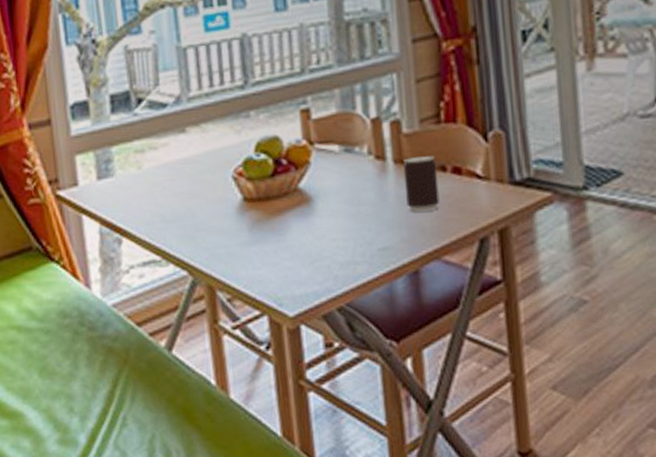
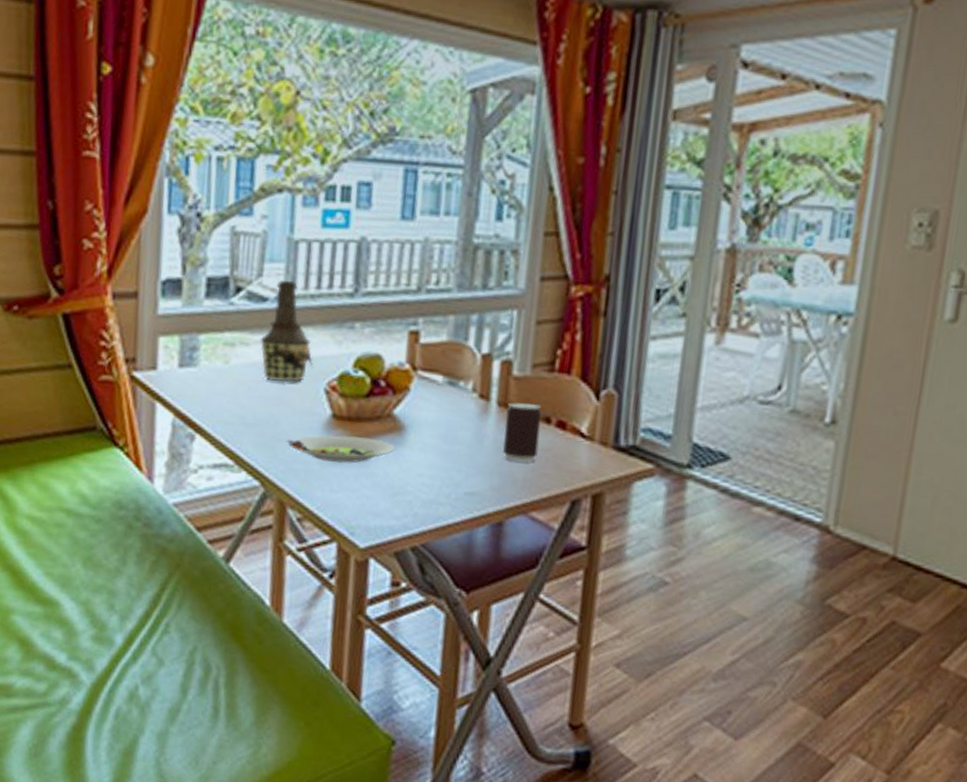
bottle: none [166,84,218,177] -> present [260,280,313,383]
salad plate: none [205,214,307,242] -> present [286,435,396,463]

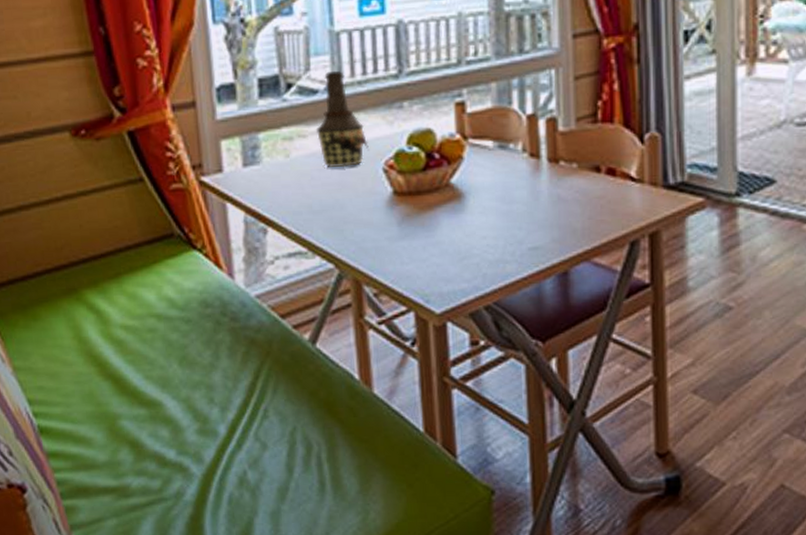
salad plate: present [286,435,396,463] -> none [353,209,457,236]
beverage can: present [503,402,542,463] -> none [557,155,592,213]

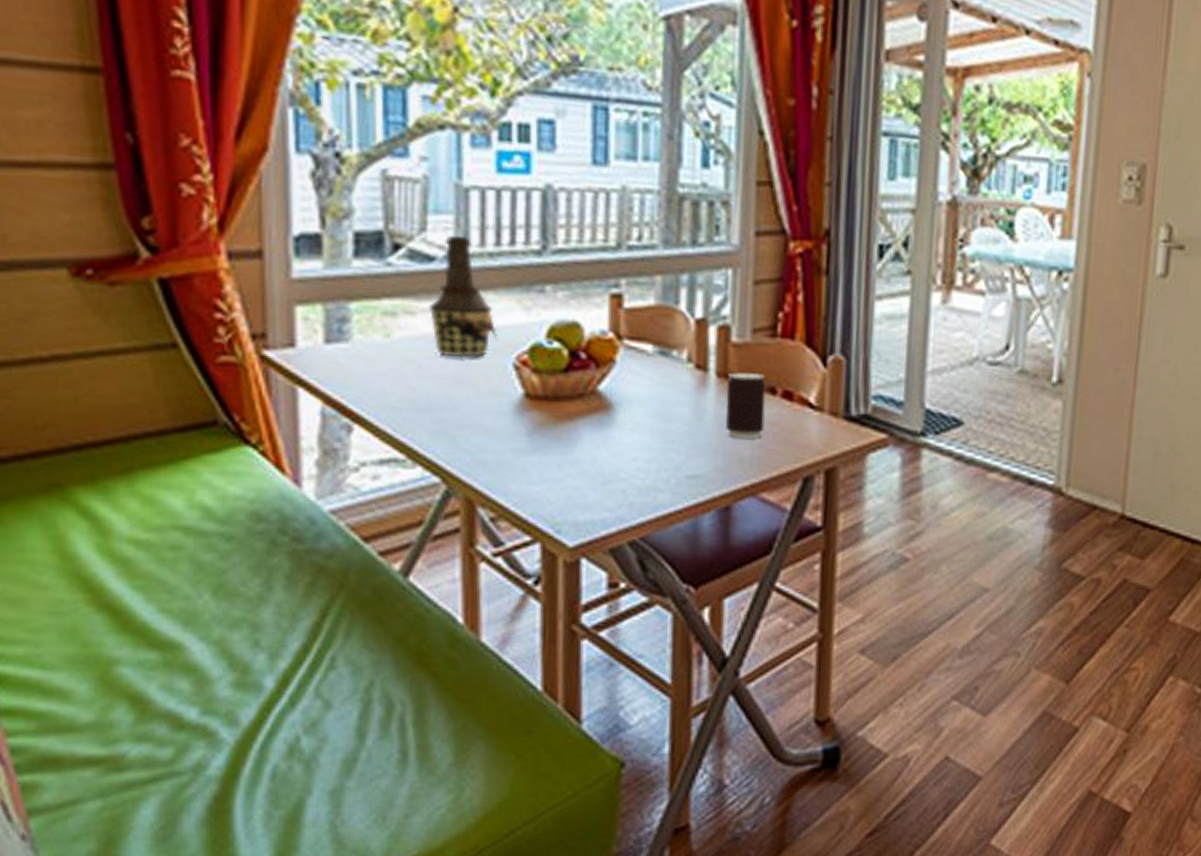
beverage can: none [557,155,592,213] -> present [726,372,766,439]

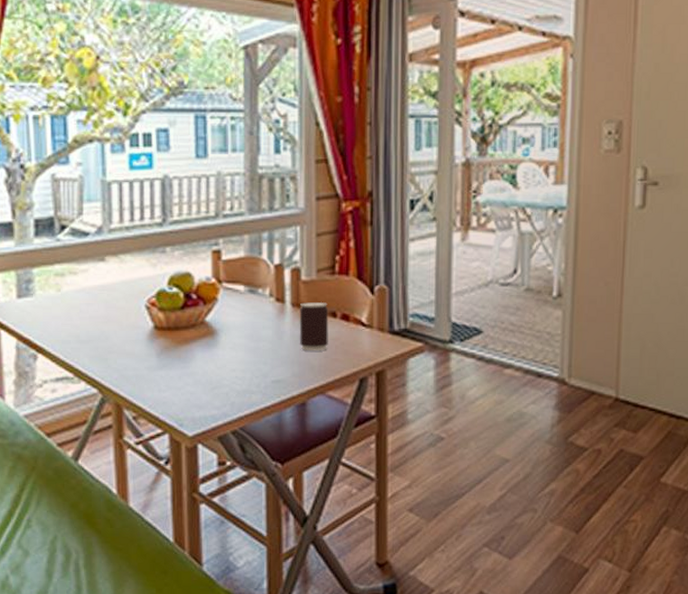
bottle: present [428,235,497,358] -> none [86,216,133,303]

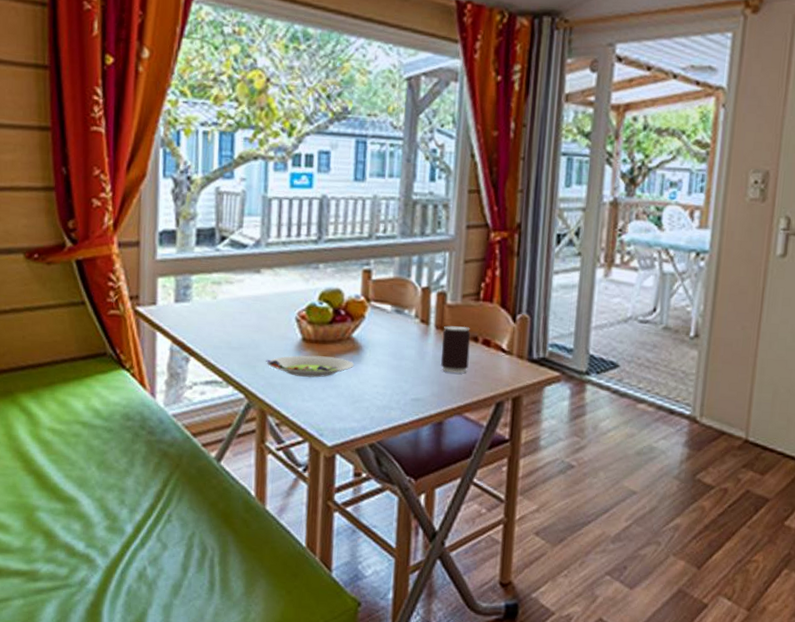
salad plate: none [117,343,210,366] -> present [265,355,355,378]

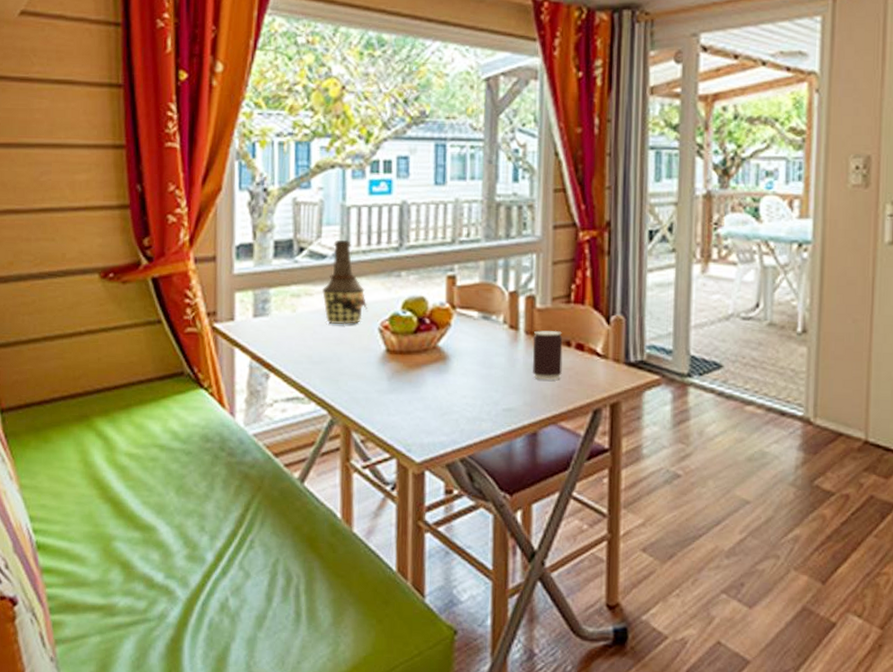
bottle: none [242,230,286,313] -> present [321,239,367,325]
salad plate: present [265,355,355,378] -> none [348,367,442,390]

